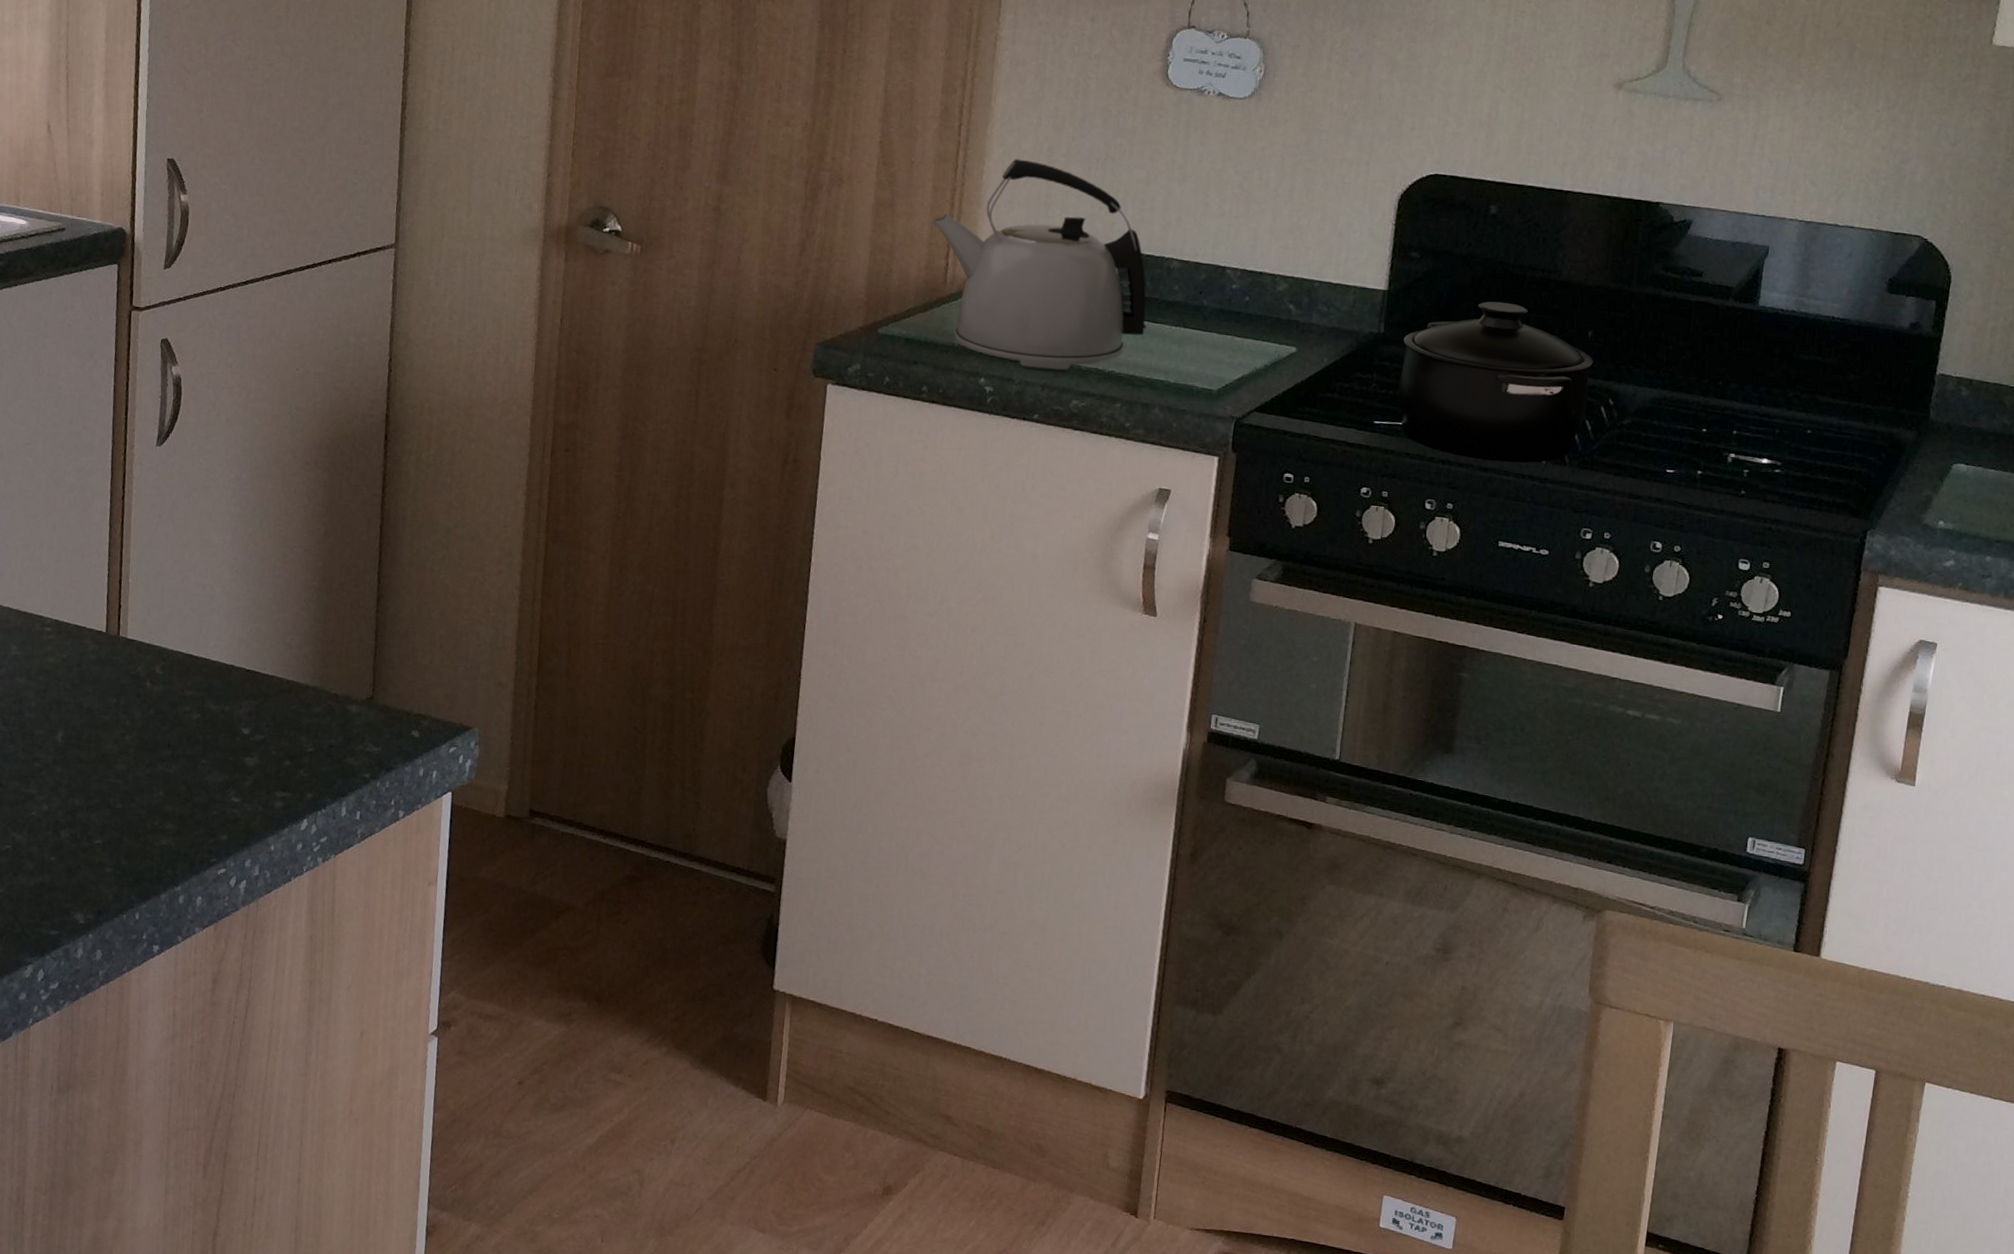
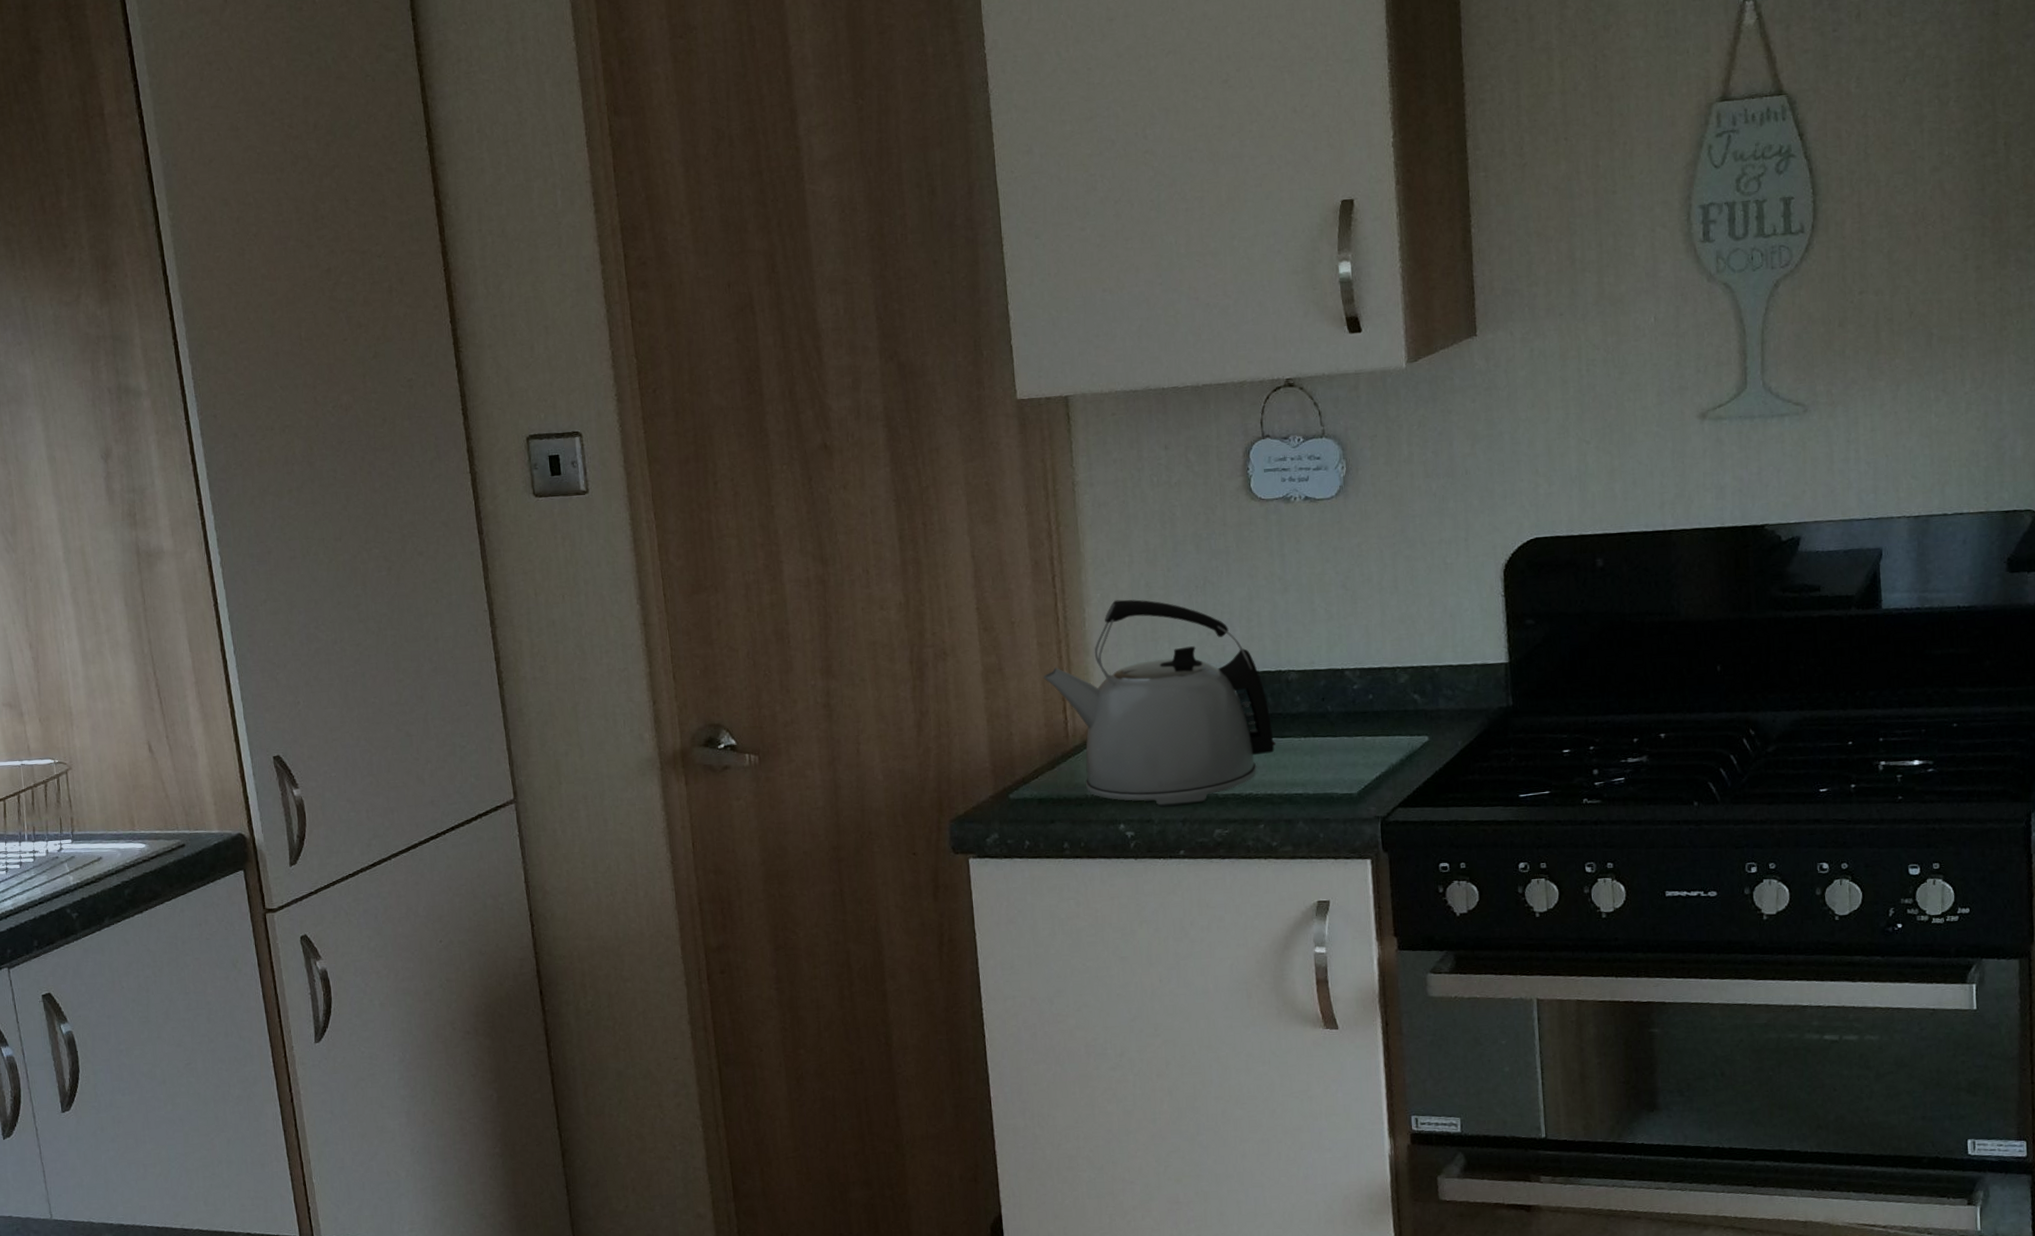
saucepan: present [1398,301,1593,463] -> none [1534,652,1729,814]

